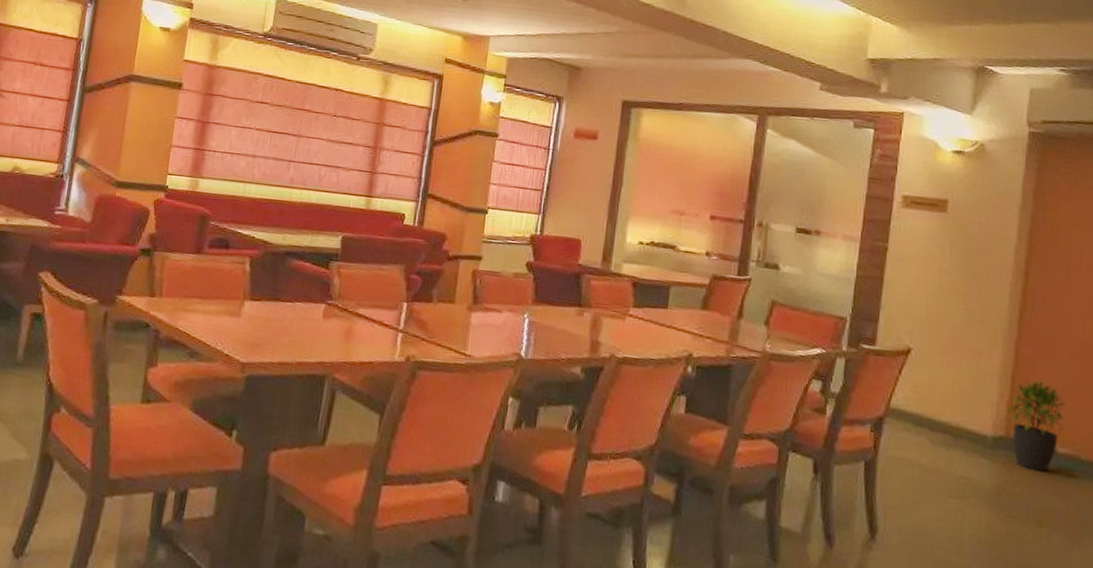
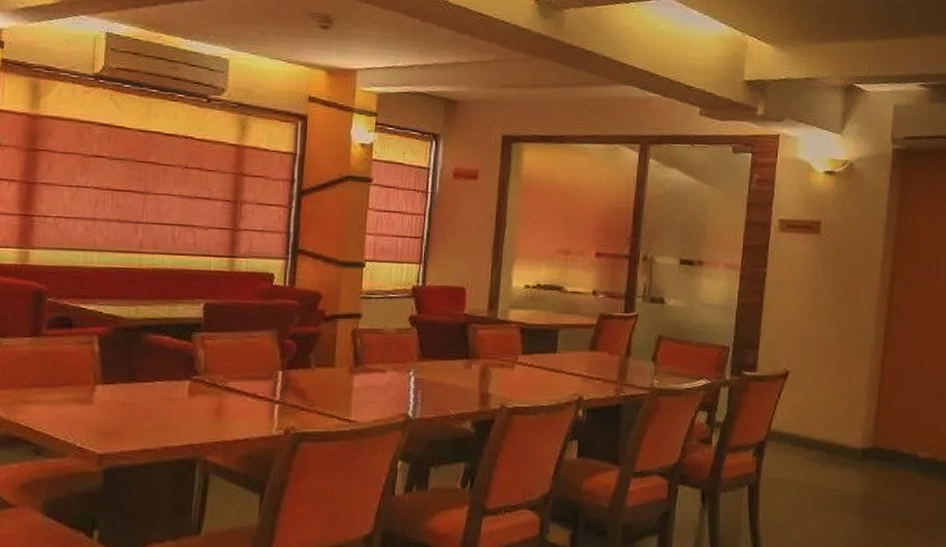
potted plant: present [1004,380,1066,472] -> none [872,391,925,477]

